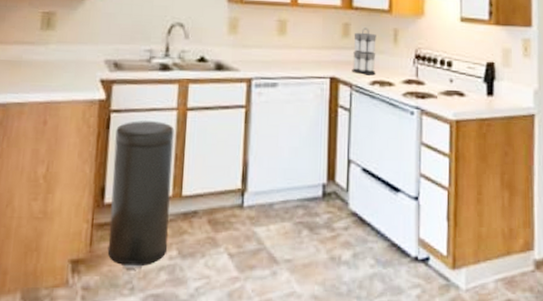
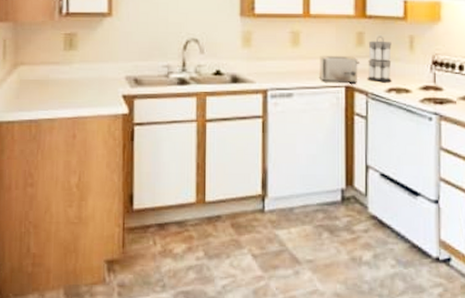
pedal bin: present [107,121,174,268] -> none [139,133,195,268]
toaster: none [304,45,345,75] -> present [318,55,359,84]

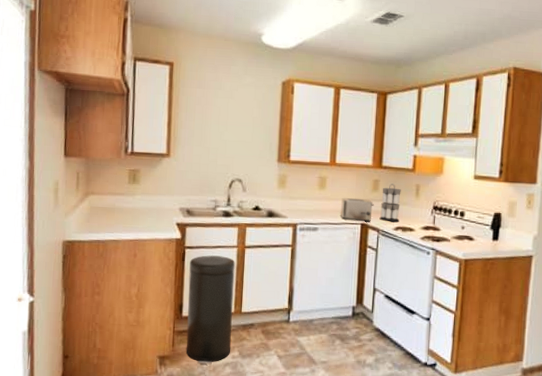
pedal bin: none [139,133,195,268] -> present [186,255,235,364]

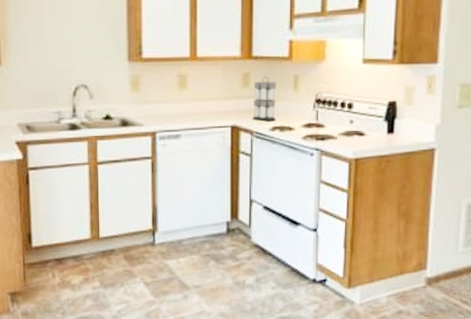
pedal bin: present [186,255,235,364] -> none [35,175,91,297]
toaster: present [340,197,374,222] -> none [205,96,245,124]

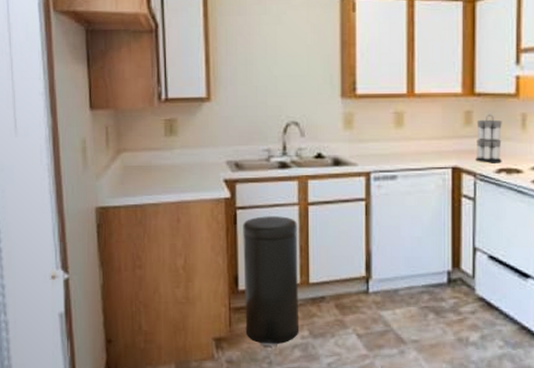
pedal bin: none [35,175,91,297] -> present [243,216,300,346]

